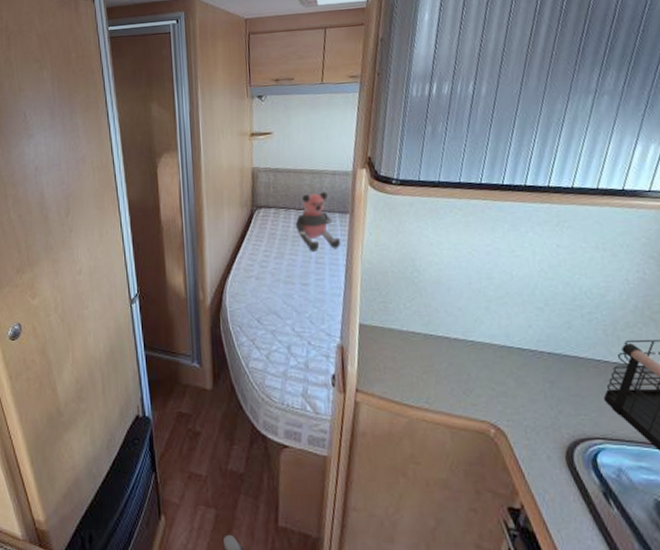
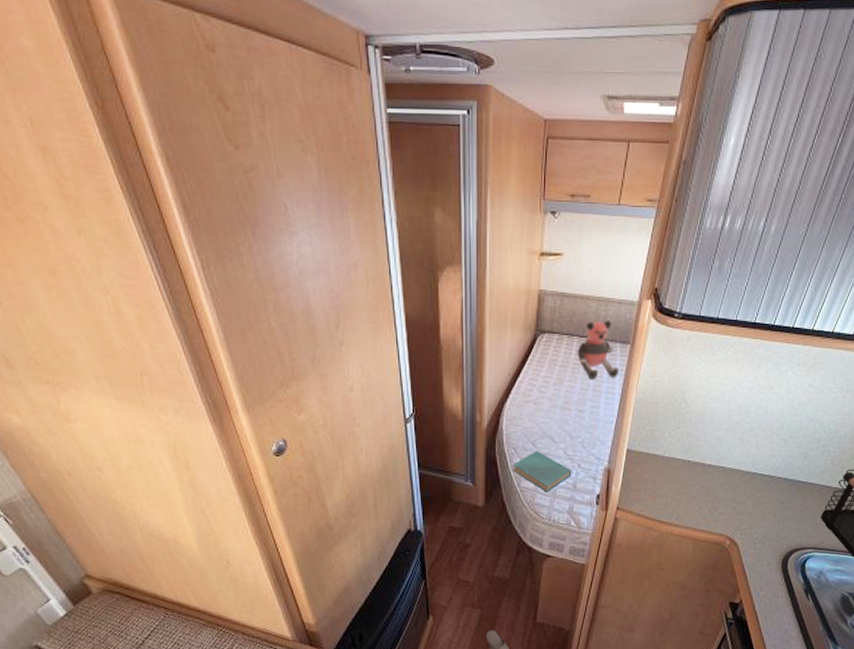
book: none [239,328,302,373] -> present [513,451,572,493]

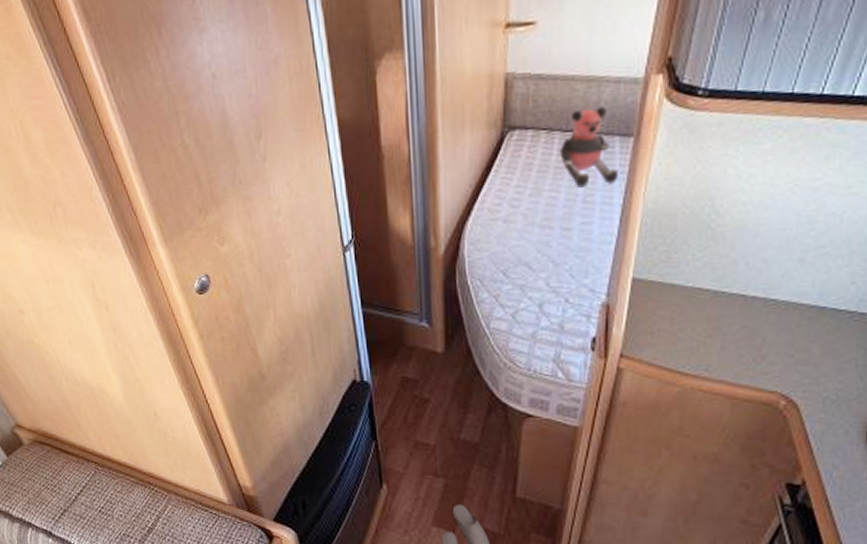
book: present [513,451,572,493] -> none [479,282,557,335]

